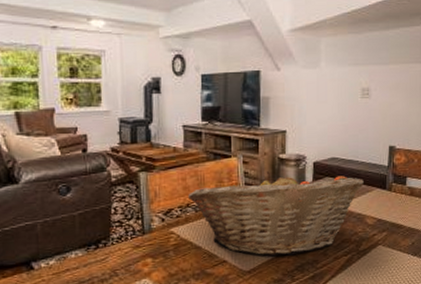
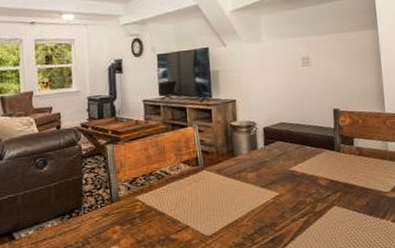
fruit basket: present [188,171,364,256] -> none [151,138,313,220]

